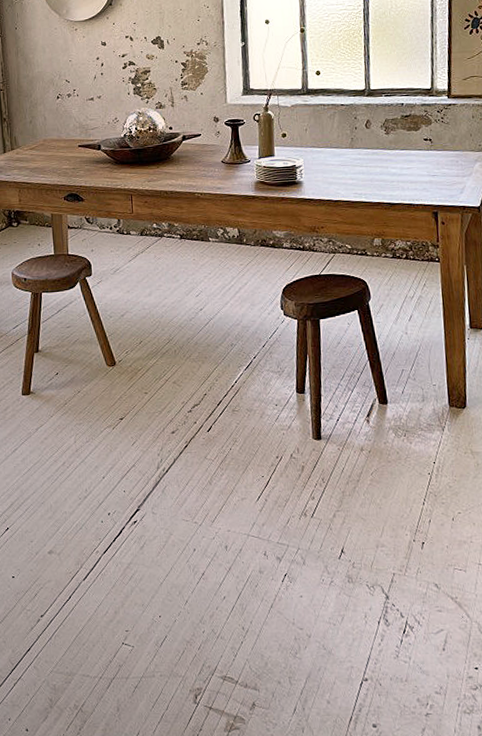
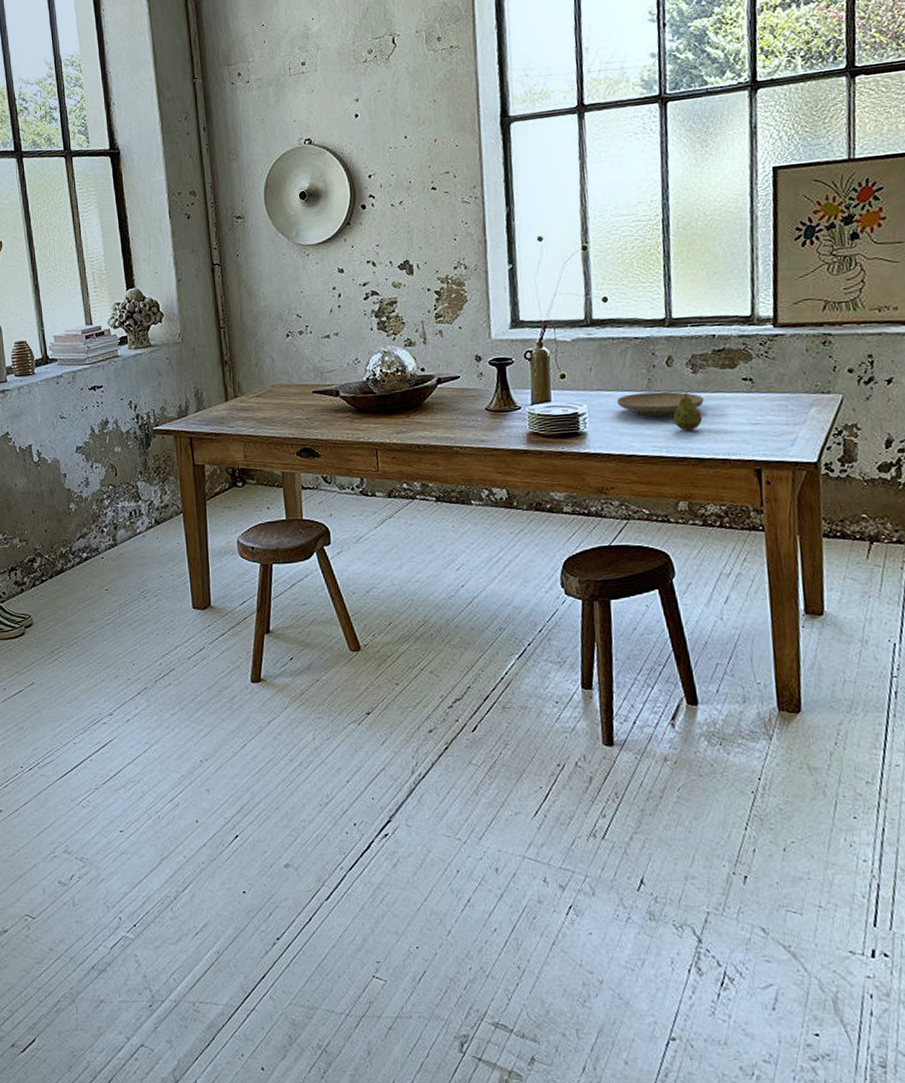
plate: none [326,148,394,170] -> present [616,391,704,417]
fruit: none [370,150,393,181] -> present [672,392,703,431]

